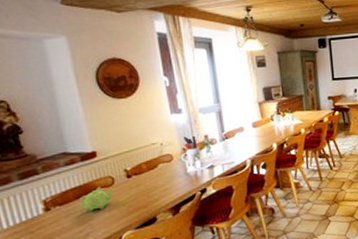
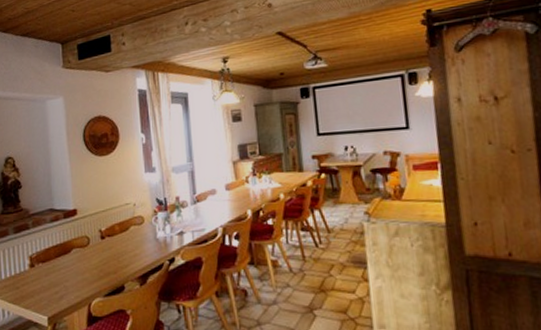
teapot: present [80,187,115,212] -> none [59,247,89,273]

